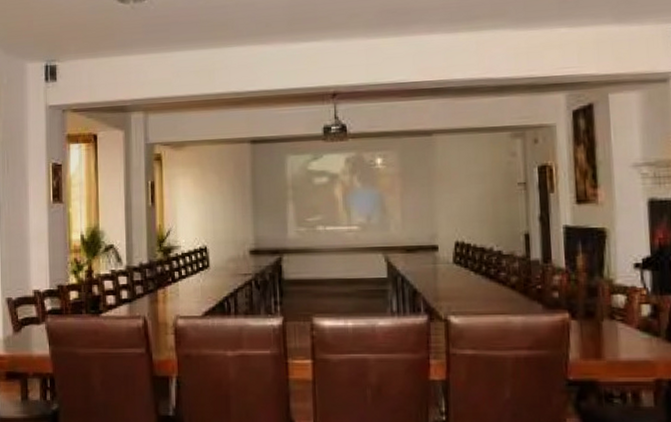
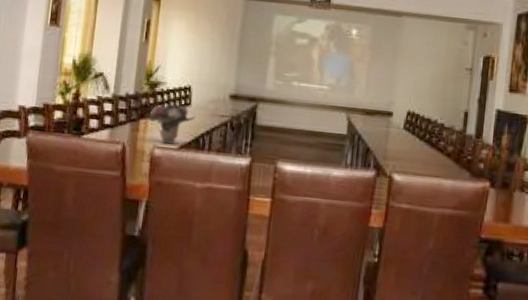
flower arrangement: none [162,266,216,312] -> present [145,102,196,144]

